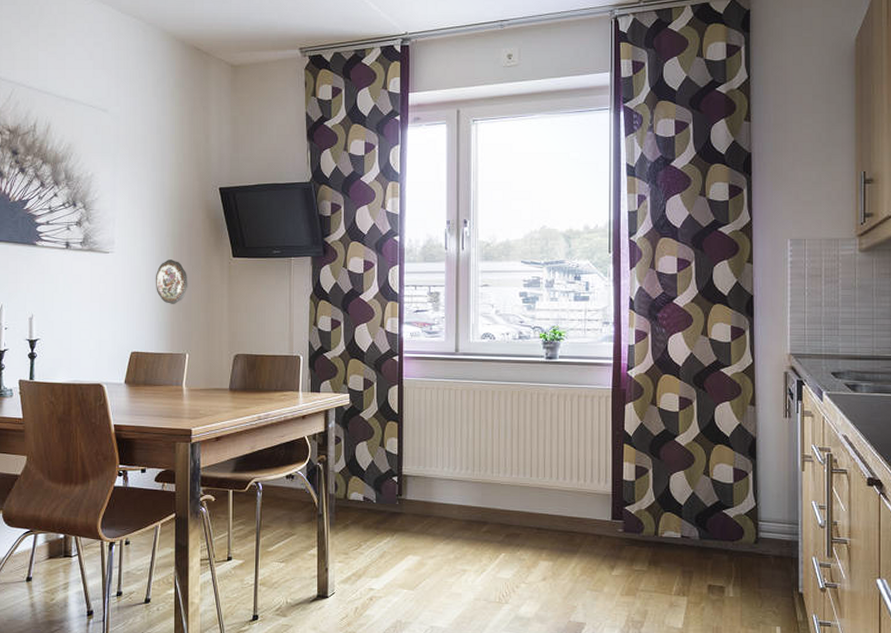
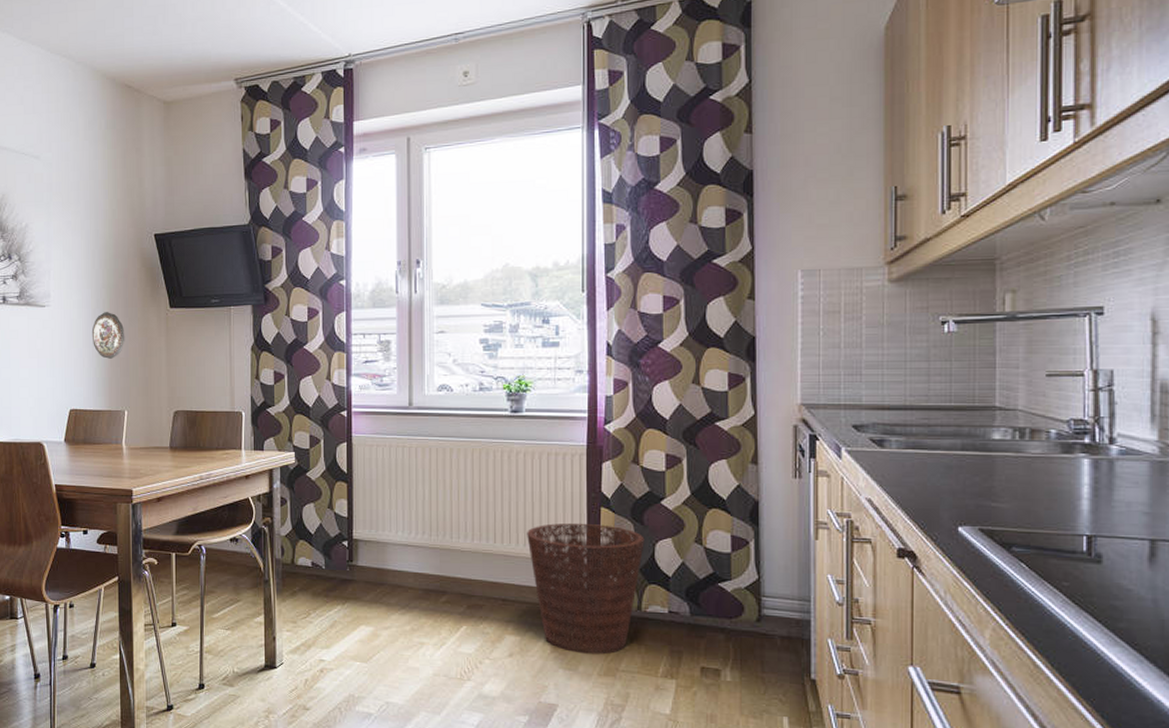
basket: none [559,458,661,576] -> present [527,522,644,655]

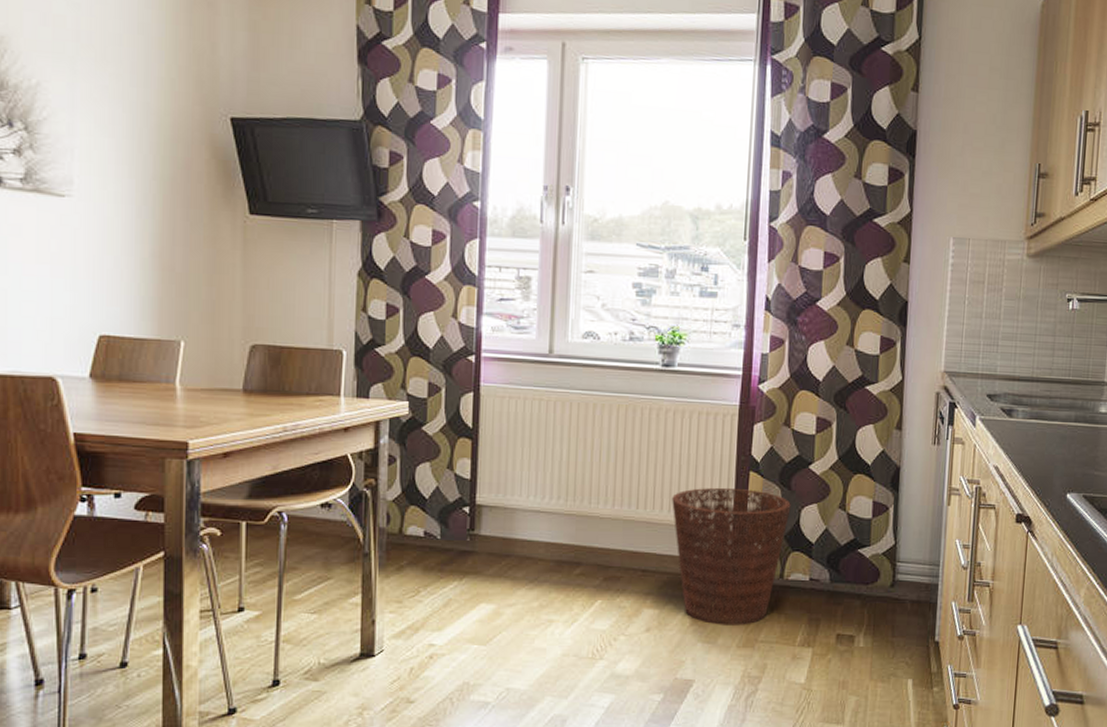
decorative plate: present [91,312,125,359] -> none [135,211,184,273]

